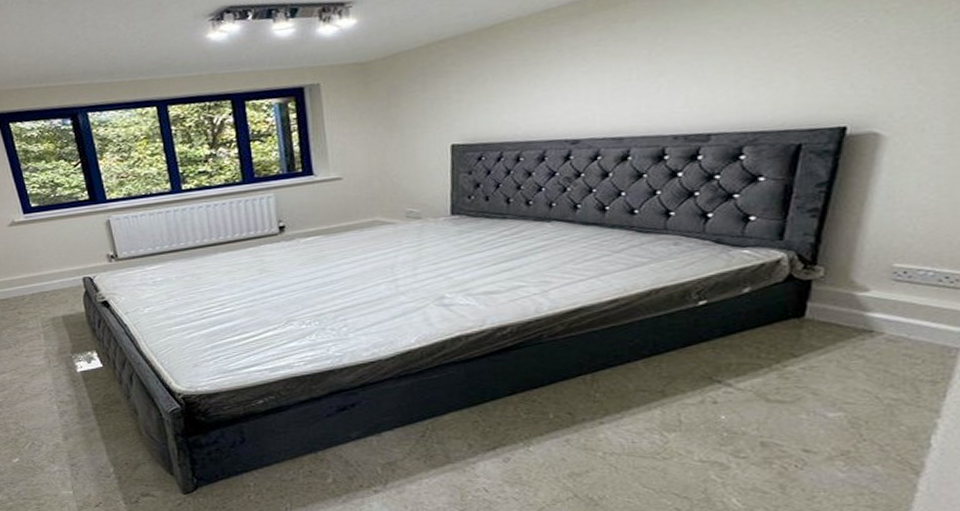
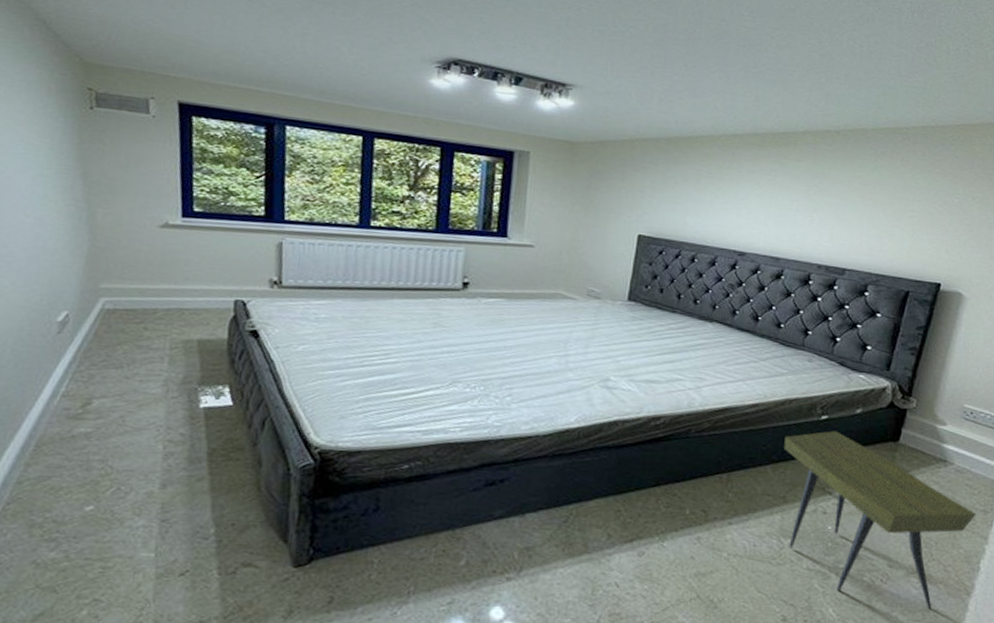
side table: none [655,315,921,494] -> present [784,431,976,611]

